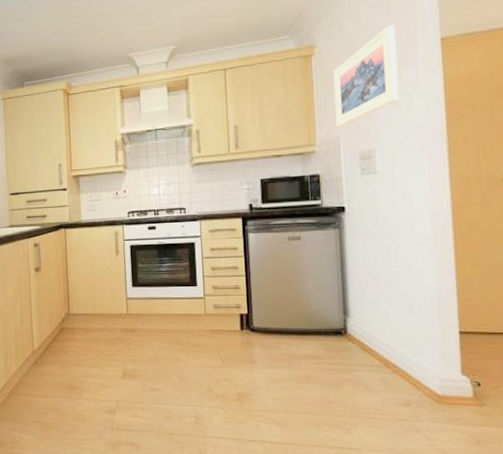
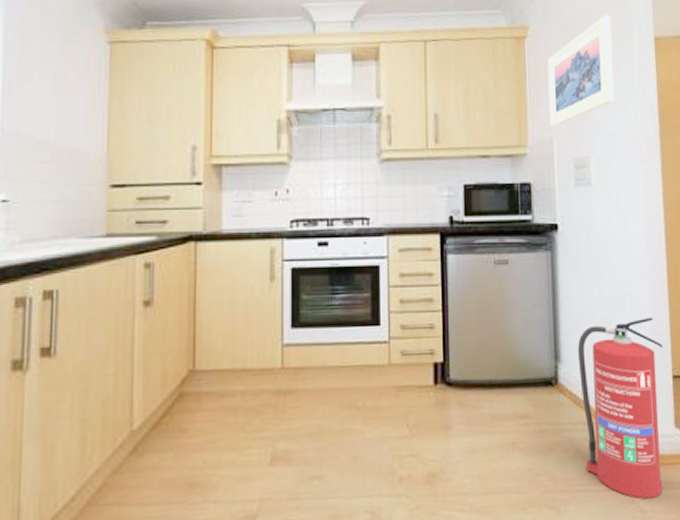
fire extinguisher: none [364,282,449,430] -> present [577,317,663,499]

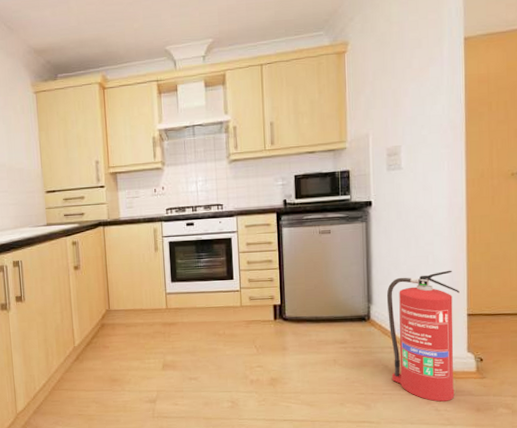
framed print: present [547,15,614,128] -> none [365,23,424,125]

